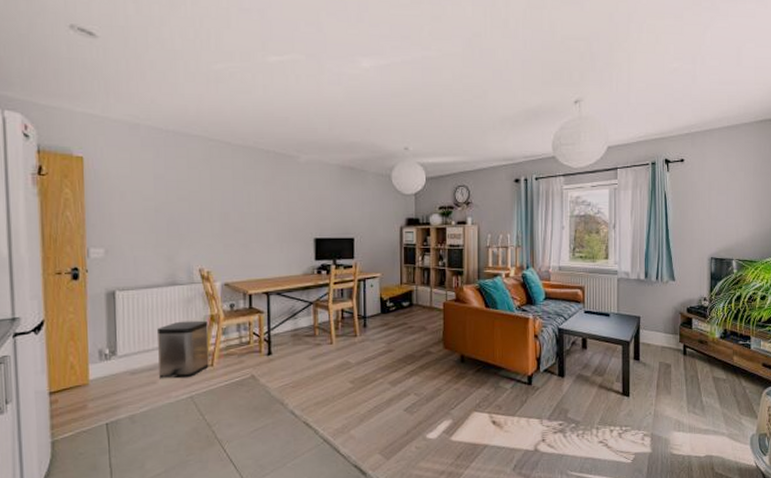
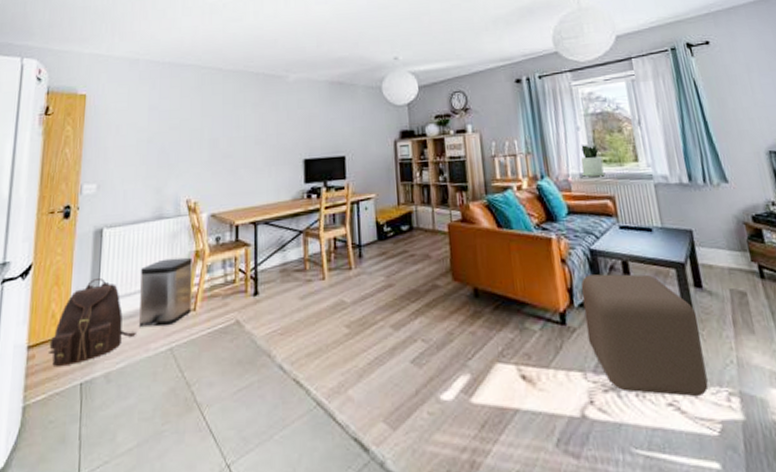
backpack: none [70,336,157,410] -> present [47,278,136,367]
cube: none [547,347,632,437] -> present [580,274,708,397]
planter: none [560,241,580,270] -> present [580,144,606,178]

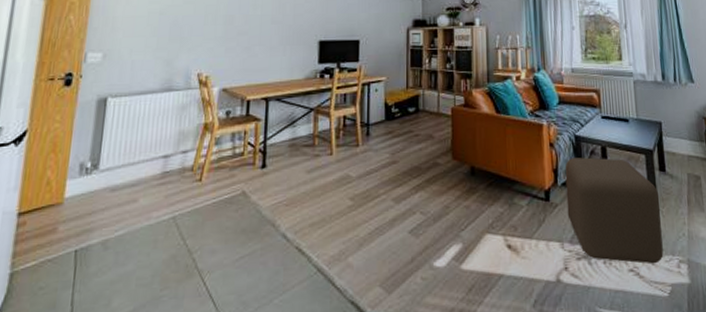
backpack: present [47,278,136,367] -> none [40,147,138,234]
pedal bin: present [138,257,192,328] -> none [140,129,201,197]
planter: present [580,144,606,178] -> none [573,42,594,72]

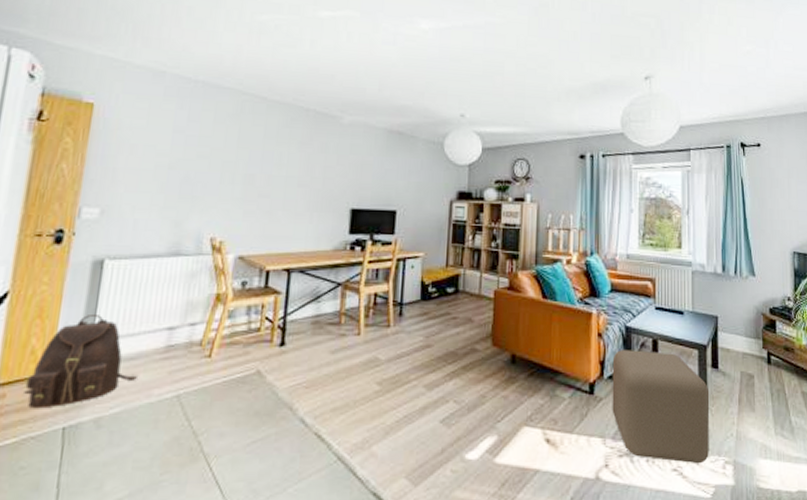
backpack: none [40,147,138,234] -> present [22,315,137,409]

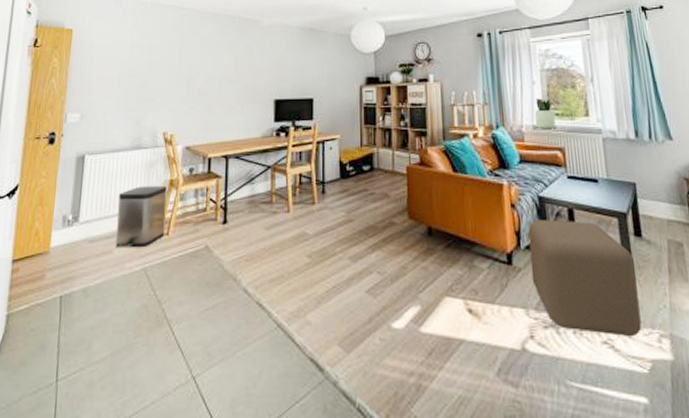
backpack: present [22,315,137,409] -> none [30,201,113,281]
pedal bin: none [140,299,212,372] -> present [115,185,167,248]
planter: none [628,226,650,259] -> present [534,97,557,129]

